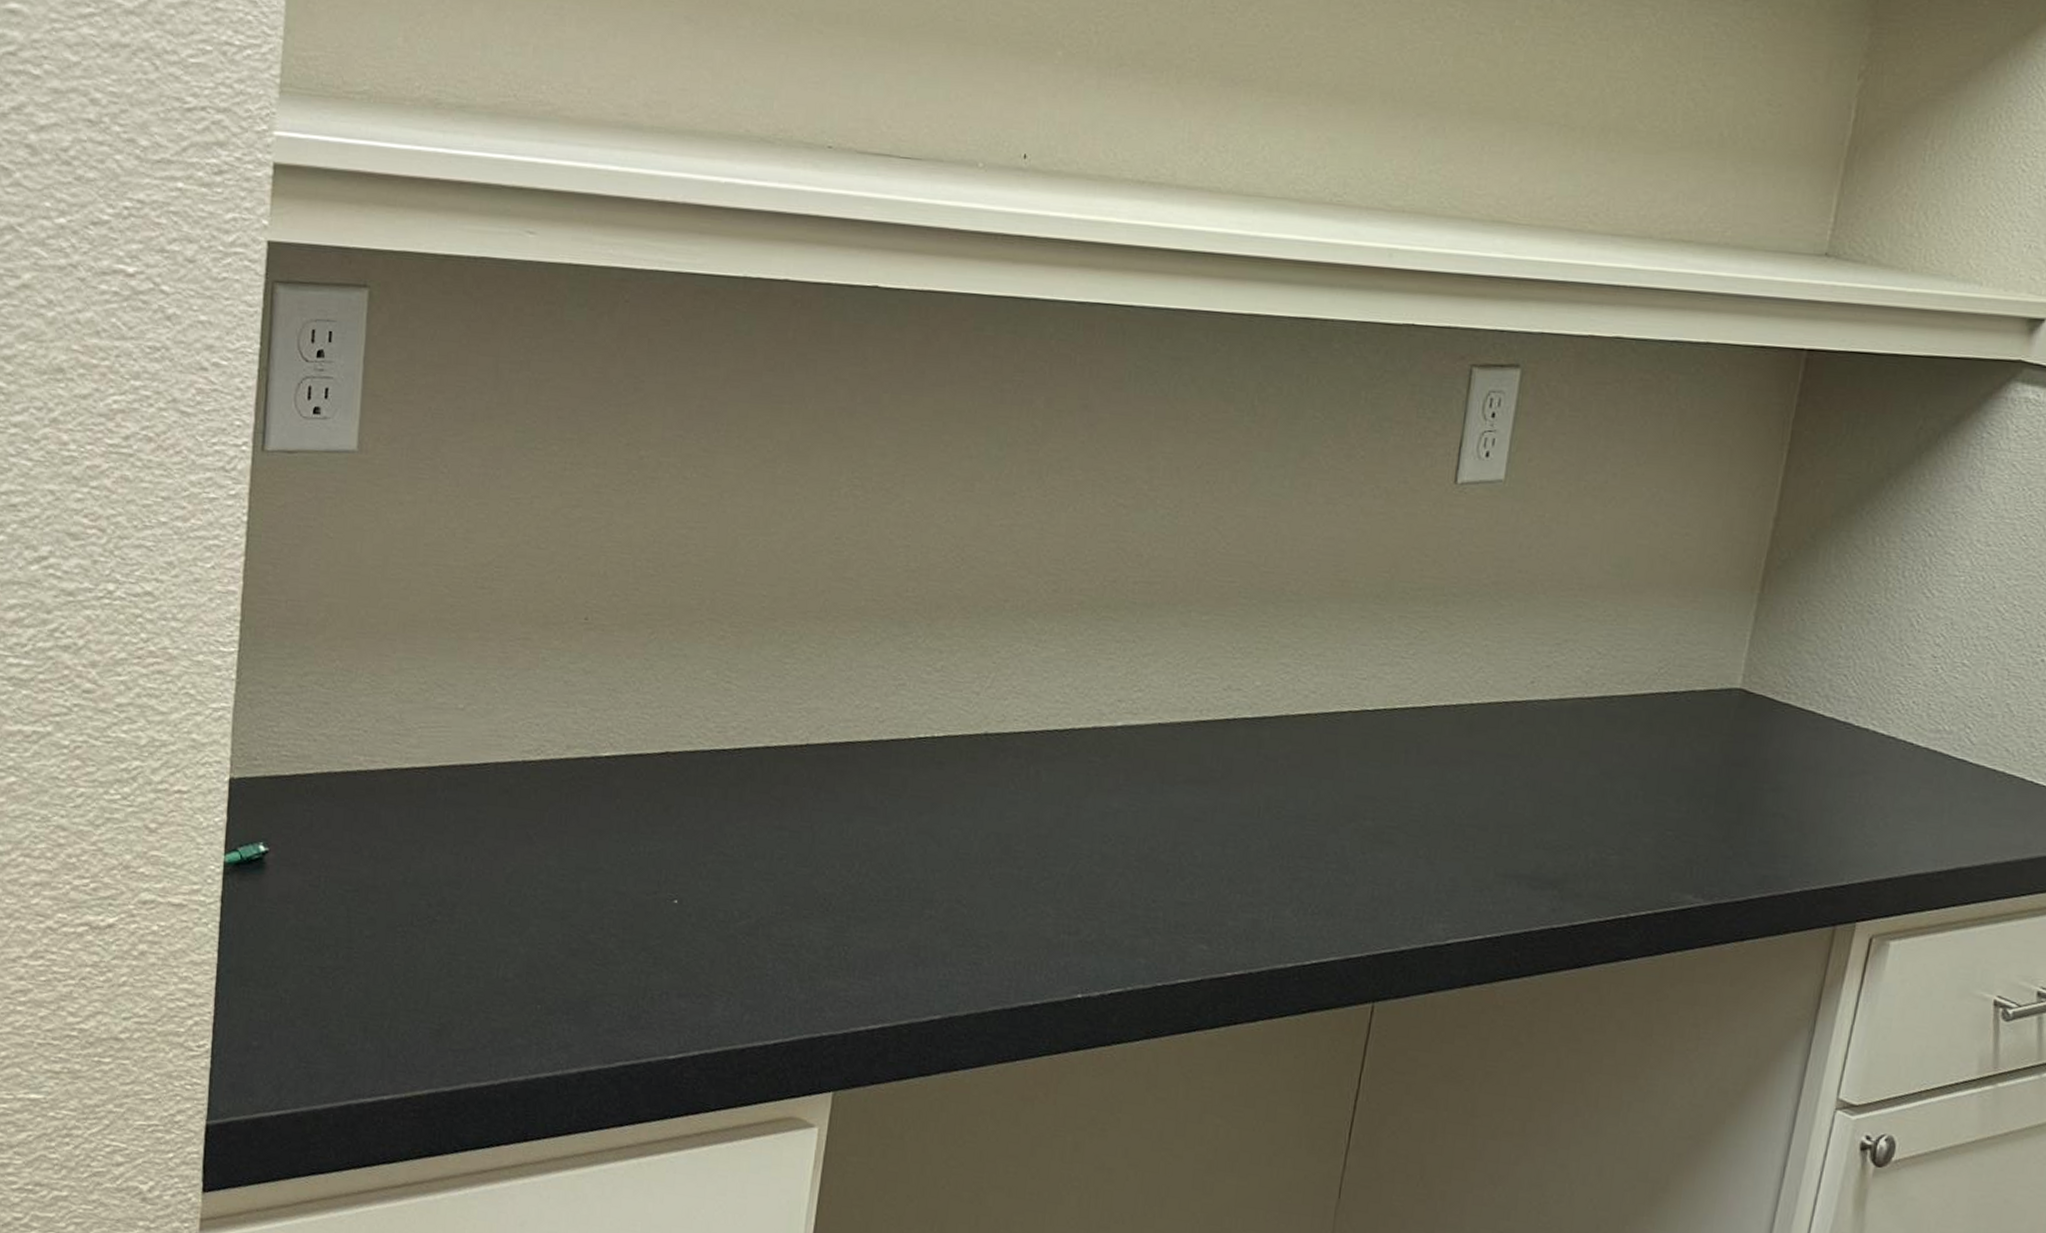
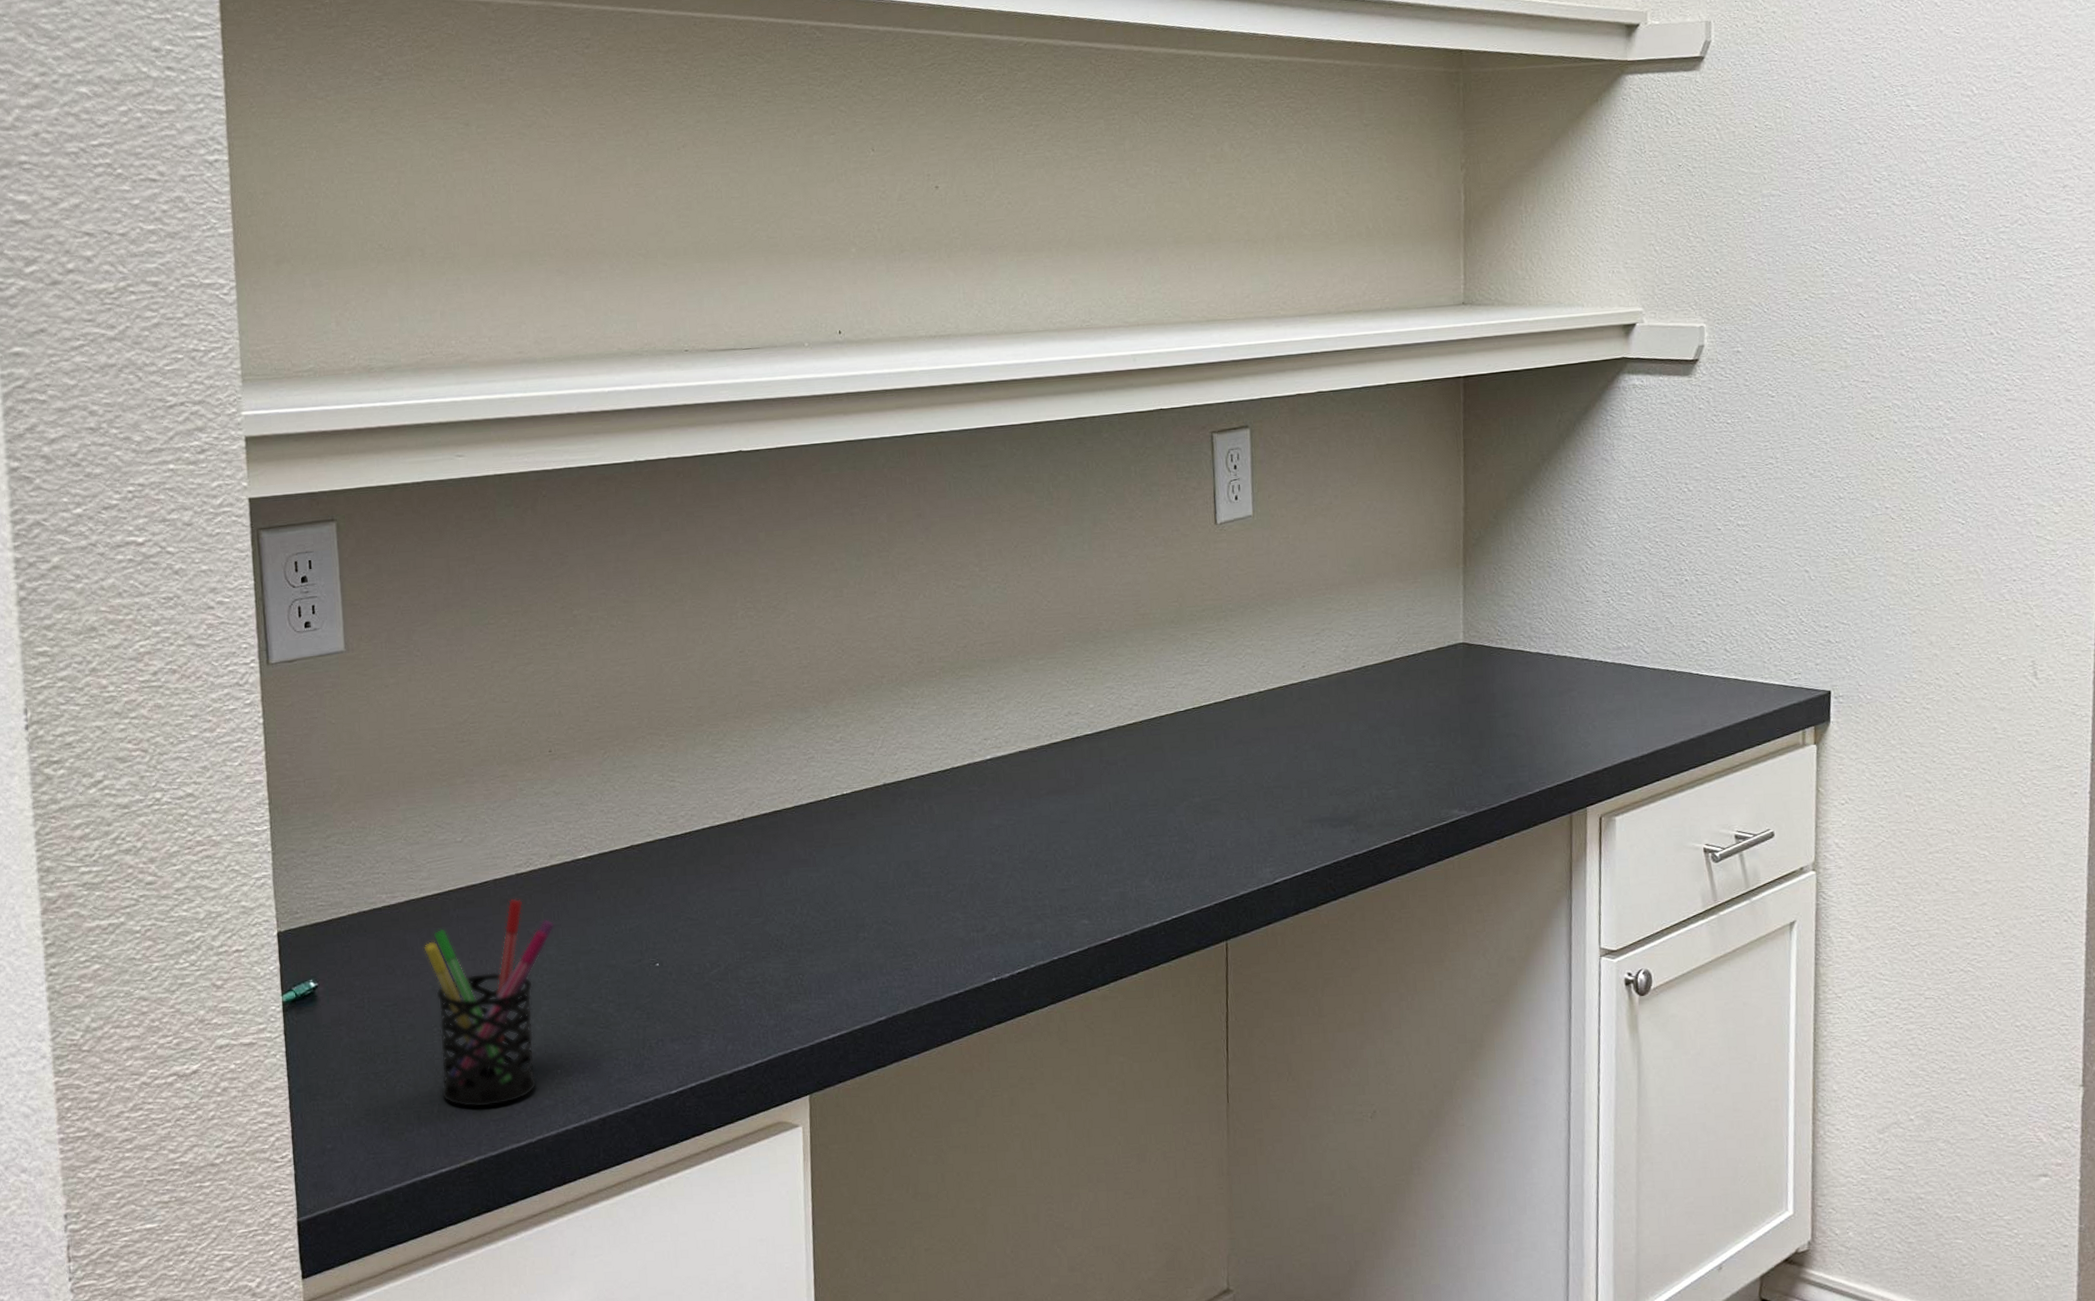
pen holder: none [397,789,560,1034] -> present [423,898,555,1108]

